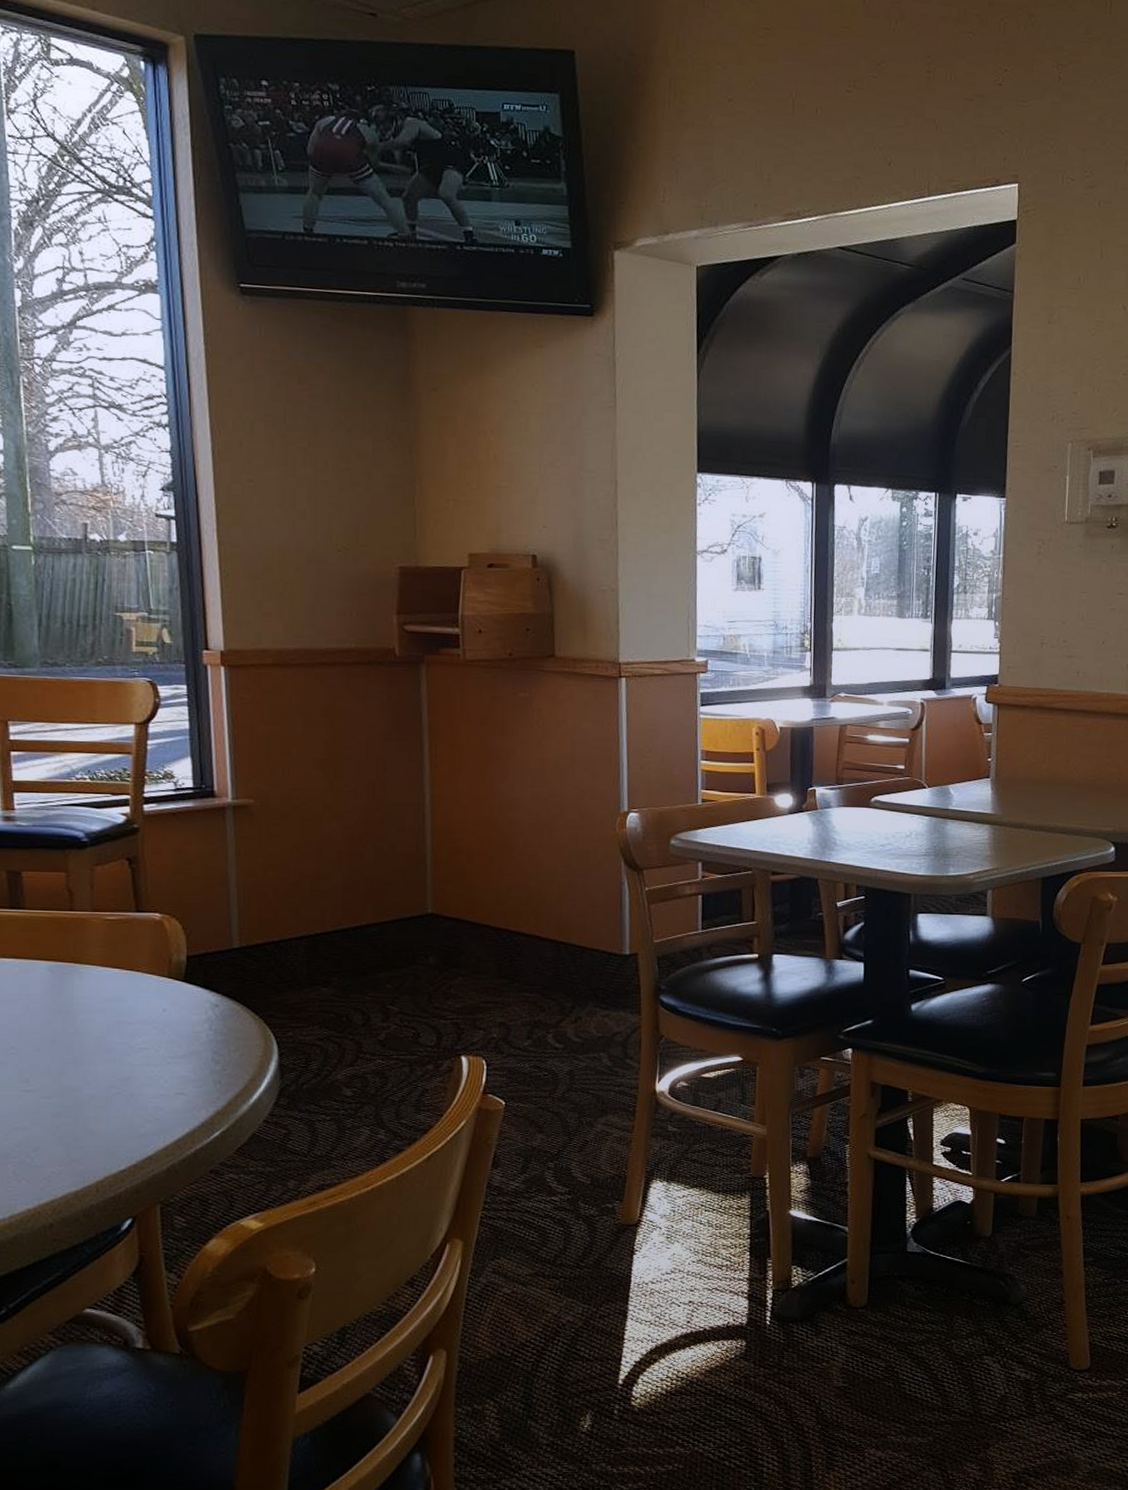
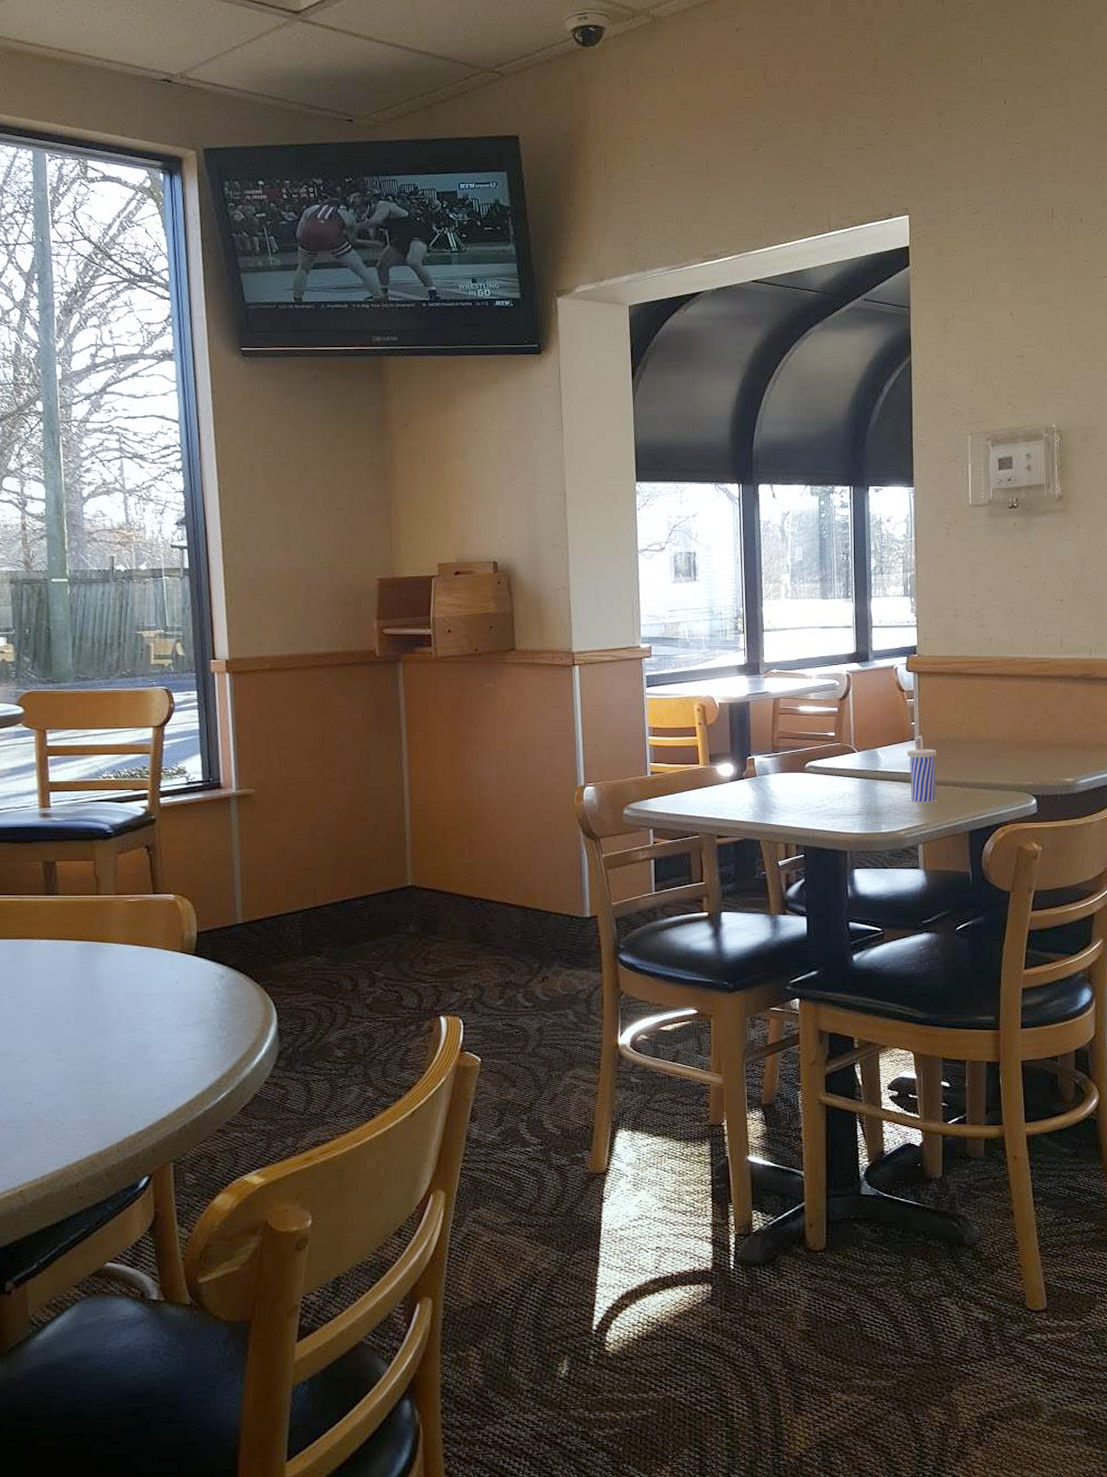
beverage cup: none [981,773,1013,846] -> present [907,735,937,802]

